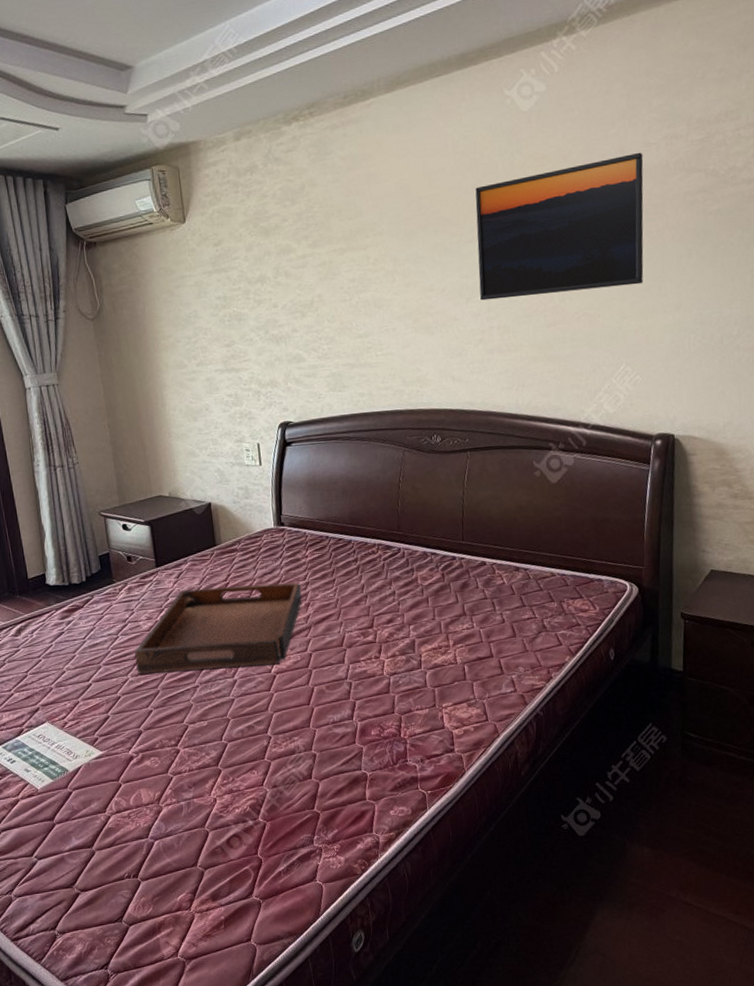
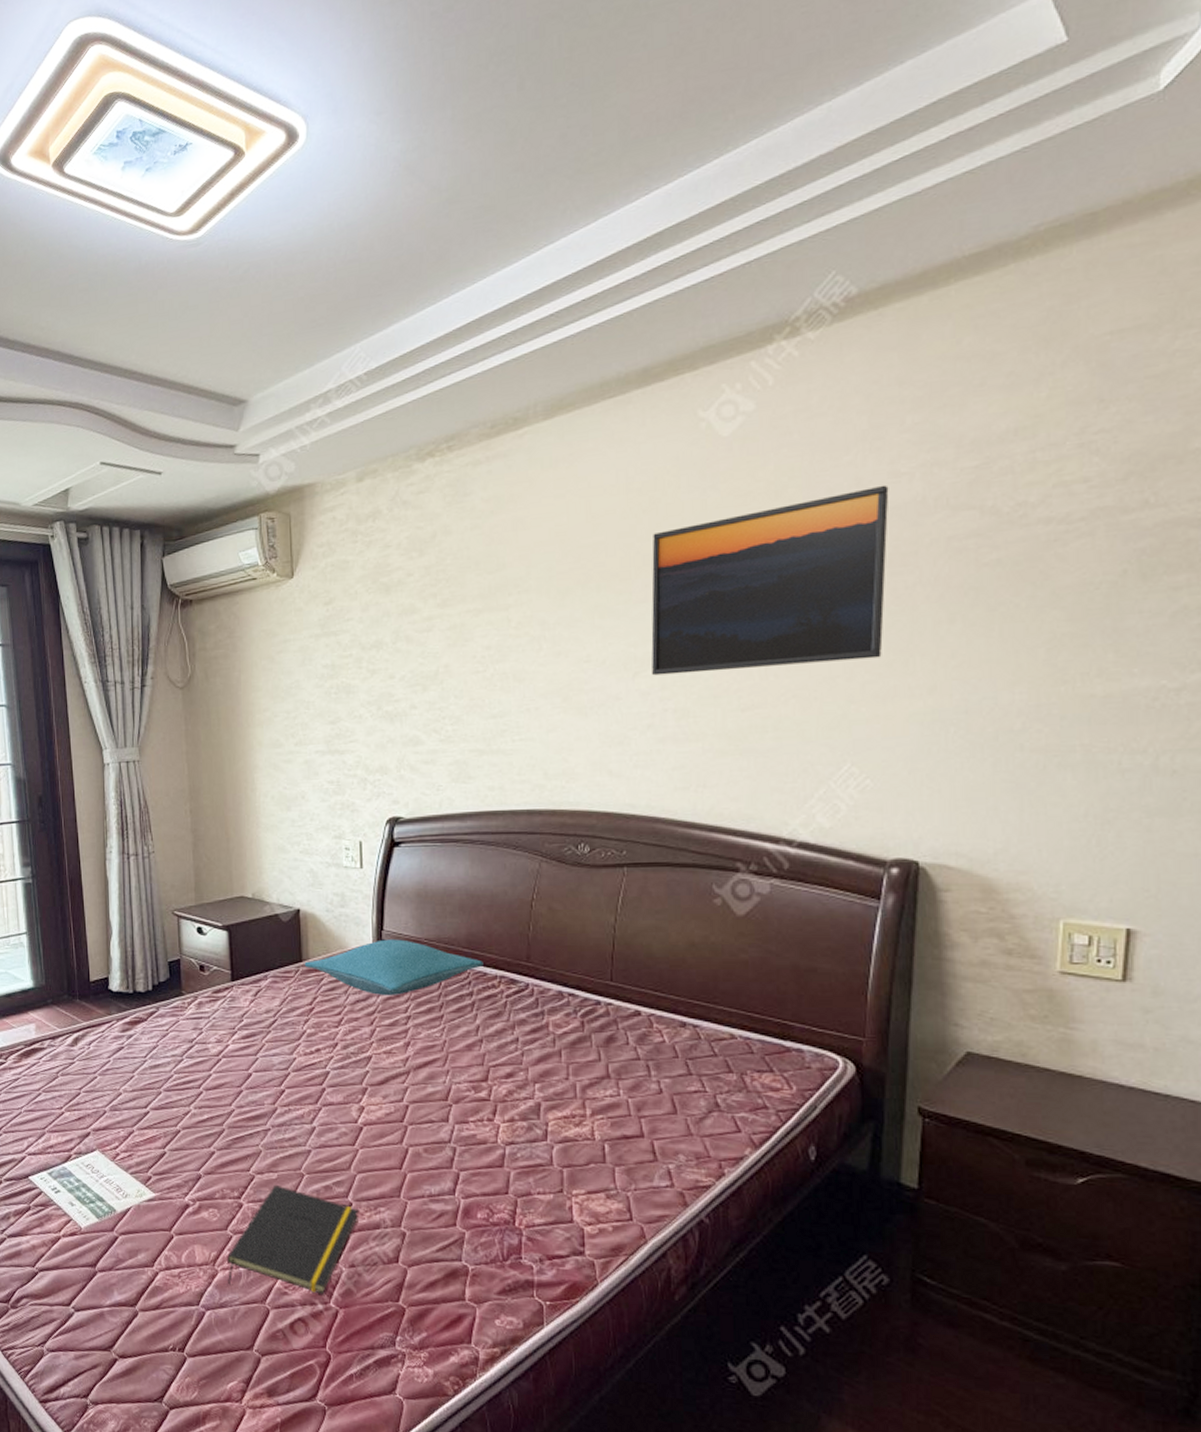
serving tray: present [135,581,302,675] -> none [200,1011,400,1114]
notepad: none [169,730,278,816] -> present [226,1184,359,1295]
pillow: none [218,521,364,568] -> present [304,939,484,995]

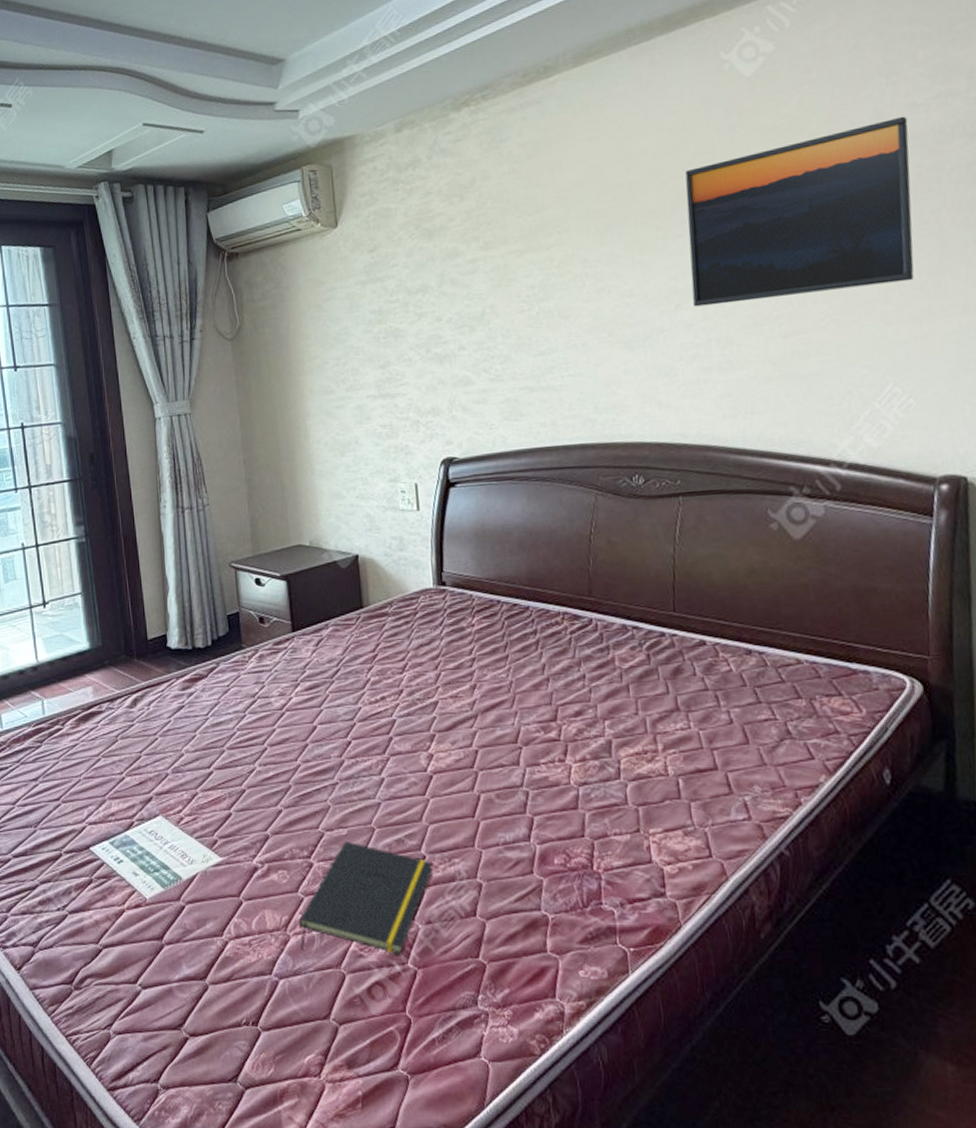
pillow: present [304,939,484,995] -> none [365,580,546,638]

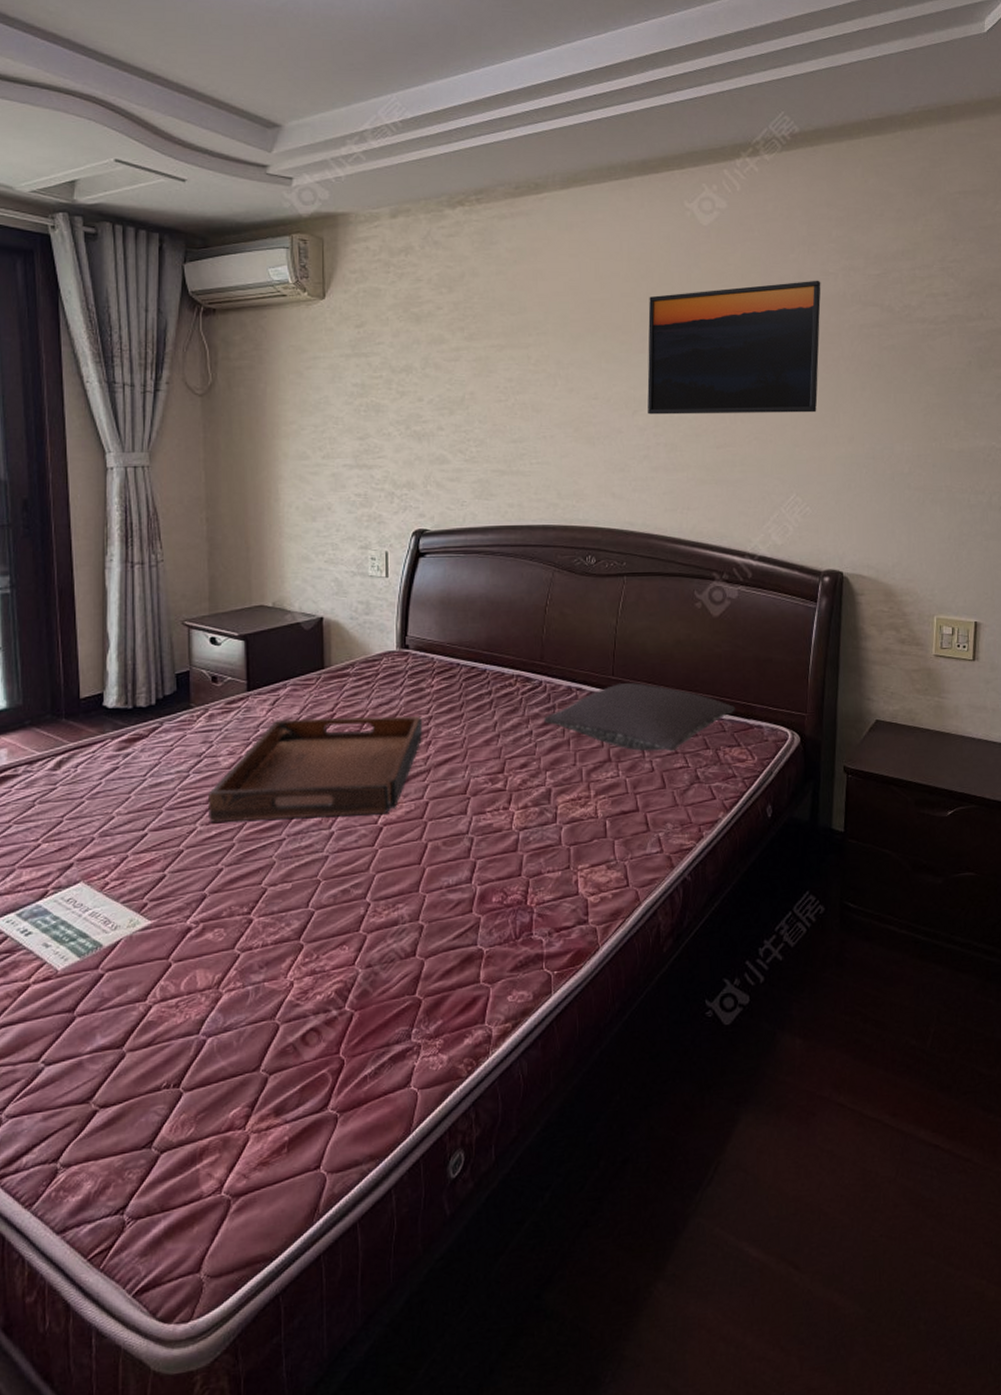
serving tray: none [264,656,466,765] -> present [209,715,422,824]
notepad: present [298,840,433,955] -> none [232,894,377,1005]
pillow: none [596,620,833,701] -> present [543,683,736,752]

